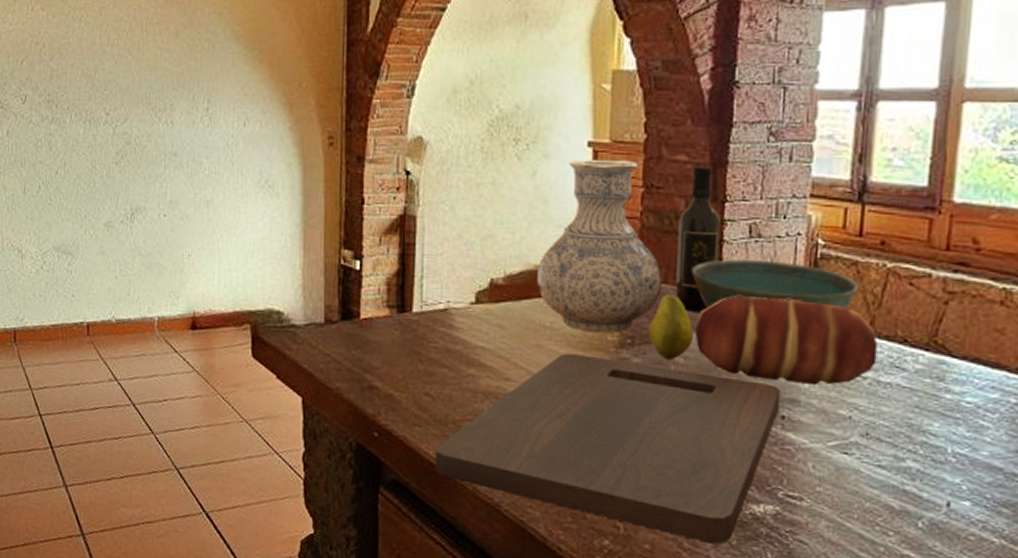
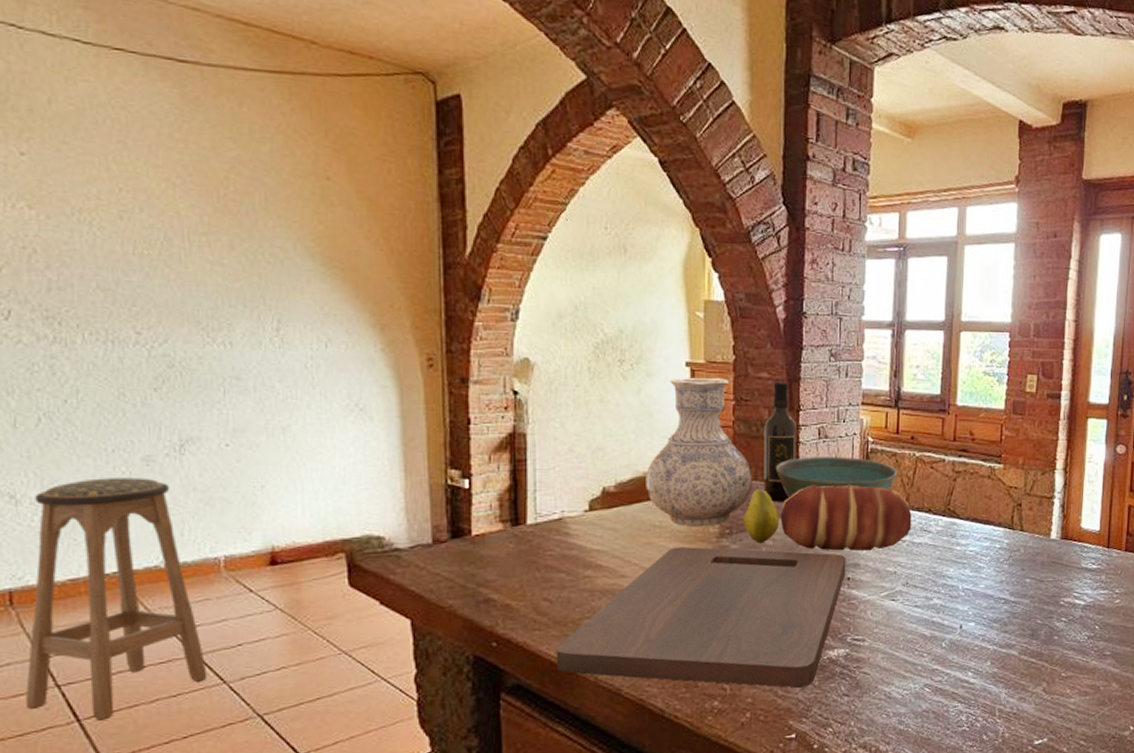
stool: none [20,239,141,450] -> present [26,478,208,721]

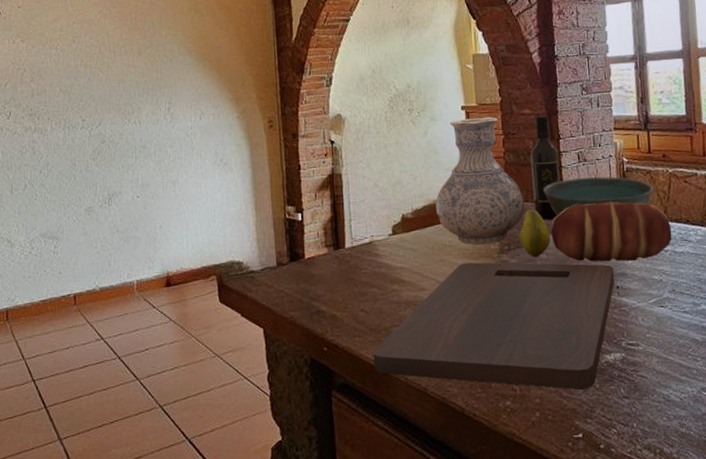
stool: present [26,478,208,721] -> none [15,224,126,408]

